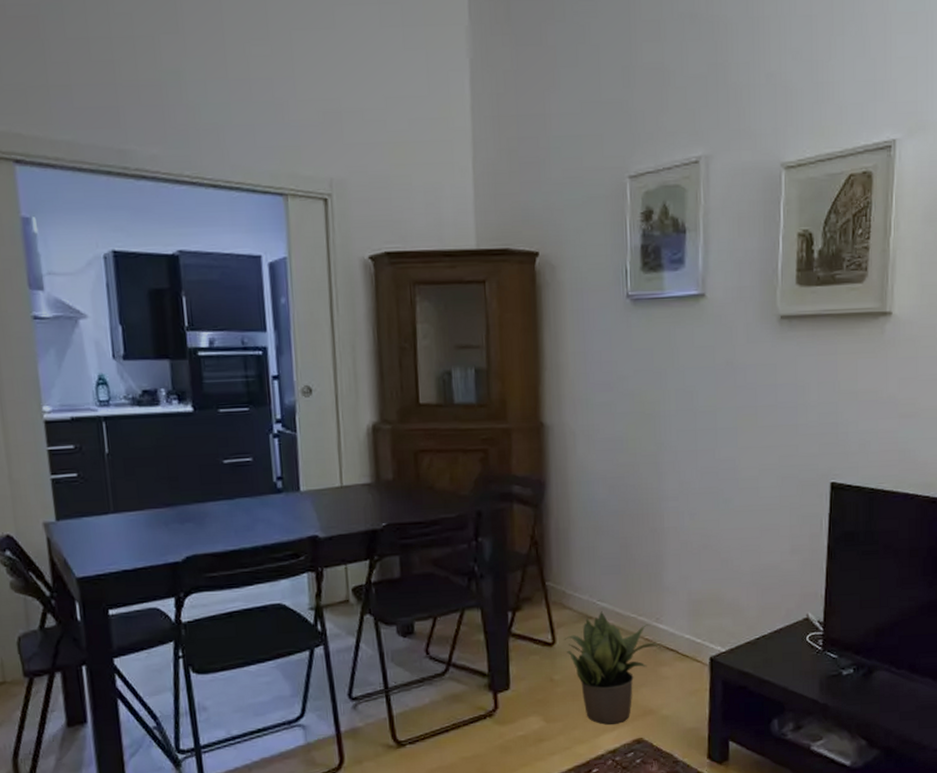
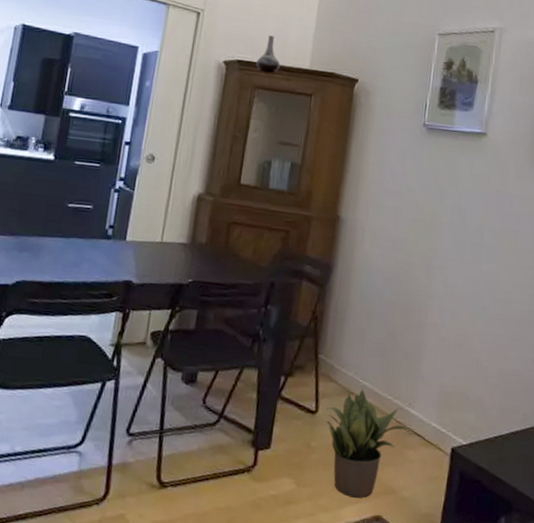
decorative vase: none [409,214,440,263] -> present [256,35,280,74]

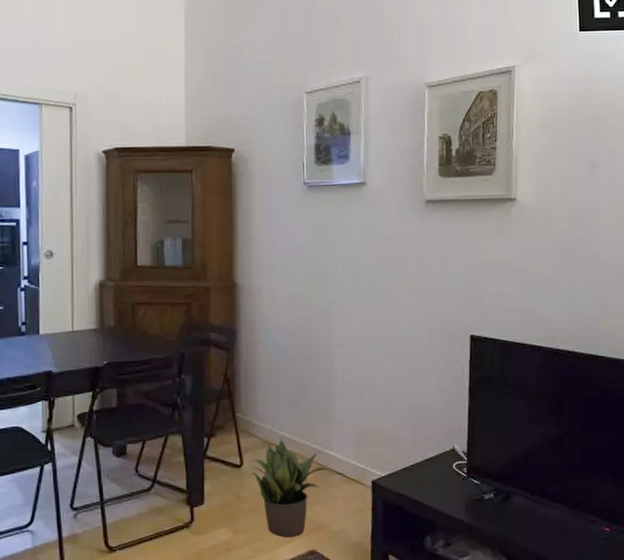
decorative vase: present [256,35,280,74] -> none [133,119,157,157]

